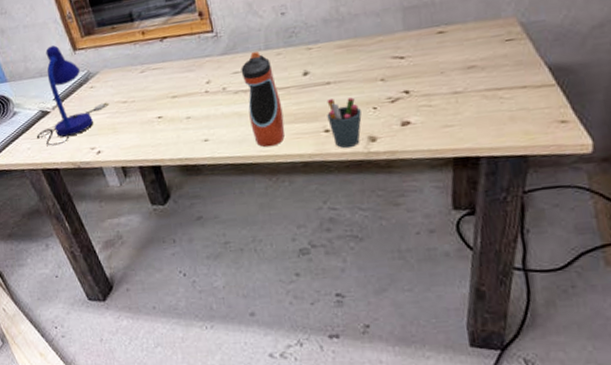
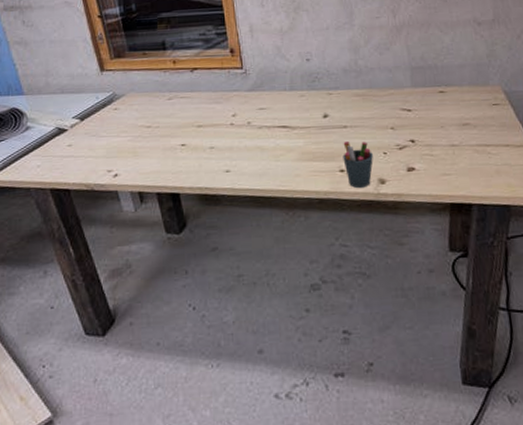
desk lamp: present [36,45,110,146] -> none [48,64,133,166]
water bottle: present [240,51,285,147] -> none [266,91,304,182]

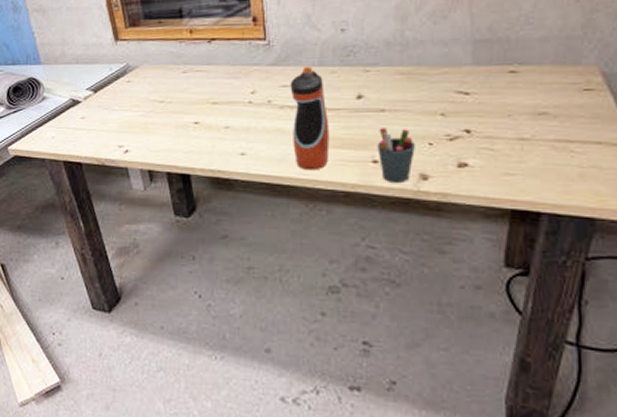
water bottle: none [266,91,304,182] -> present [290,67,330,171]

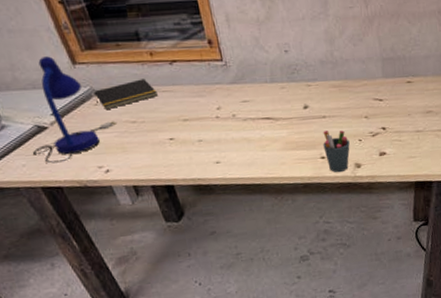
desk lamp: none [62,33,145,138] -> present [32,56,117,164]
notepad: none [129,57,190,87] -> present [93,79,157,109]
water bottle: present [290,67,330,171] -> none [249,84,289,170]

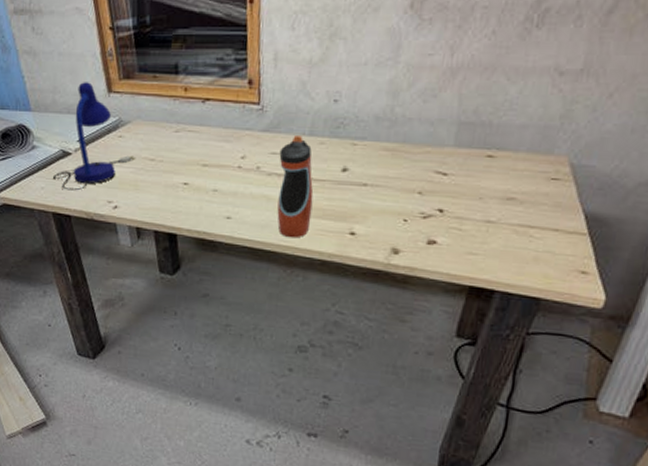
notepad: present [93,79,157,109] -> none [120,115,183,143]
water bottle: none [249,84,289,170] -> present [277,136,314,238]
pen holder: present [323,130,350,173] -> none [355,202,391,256]

